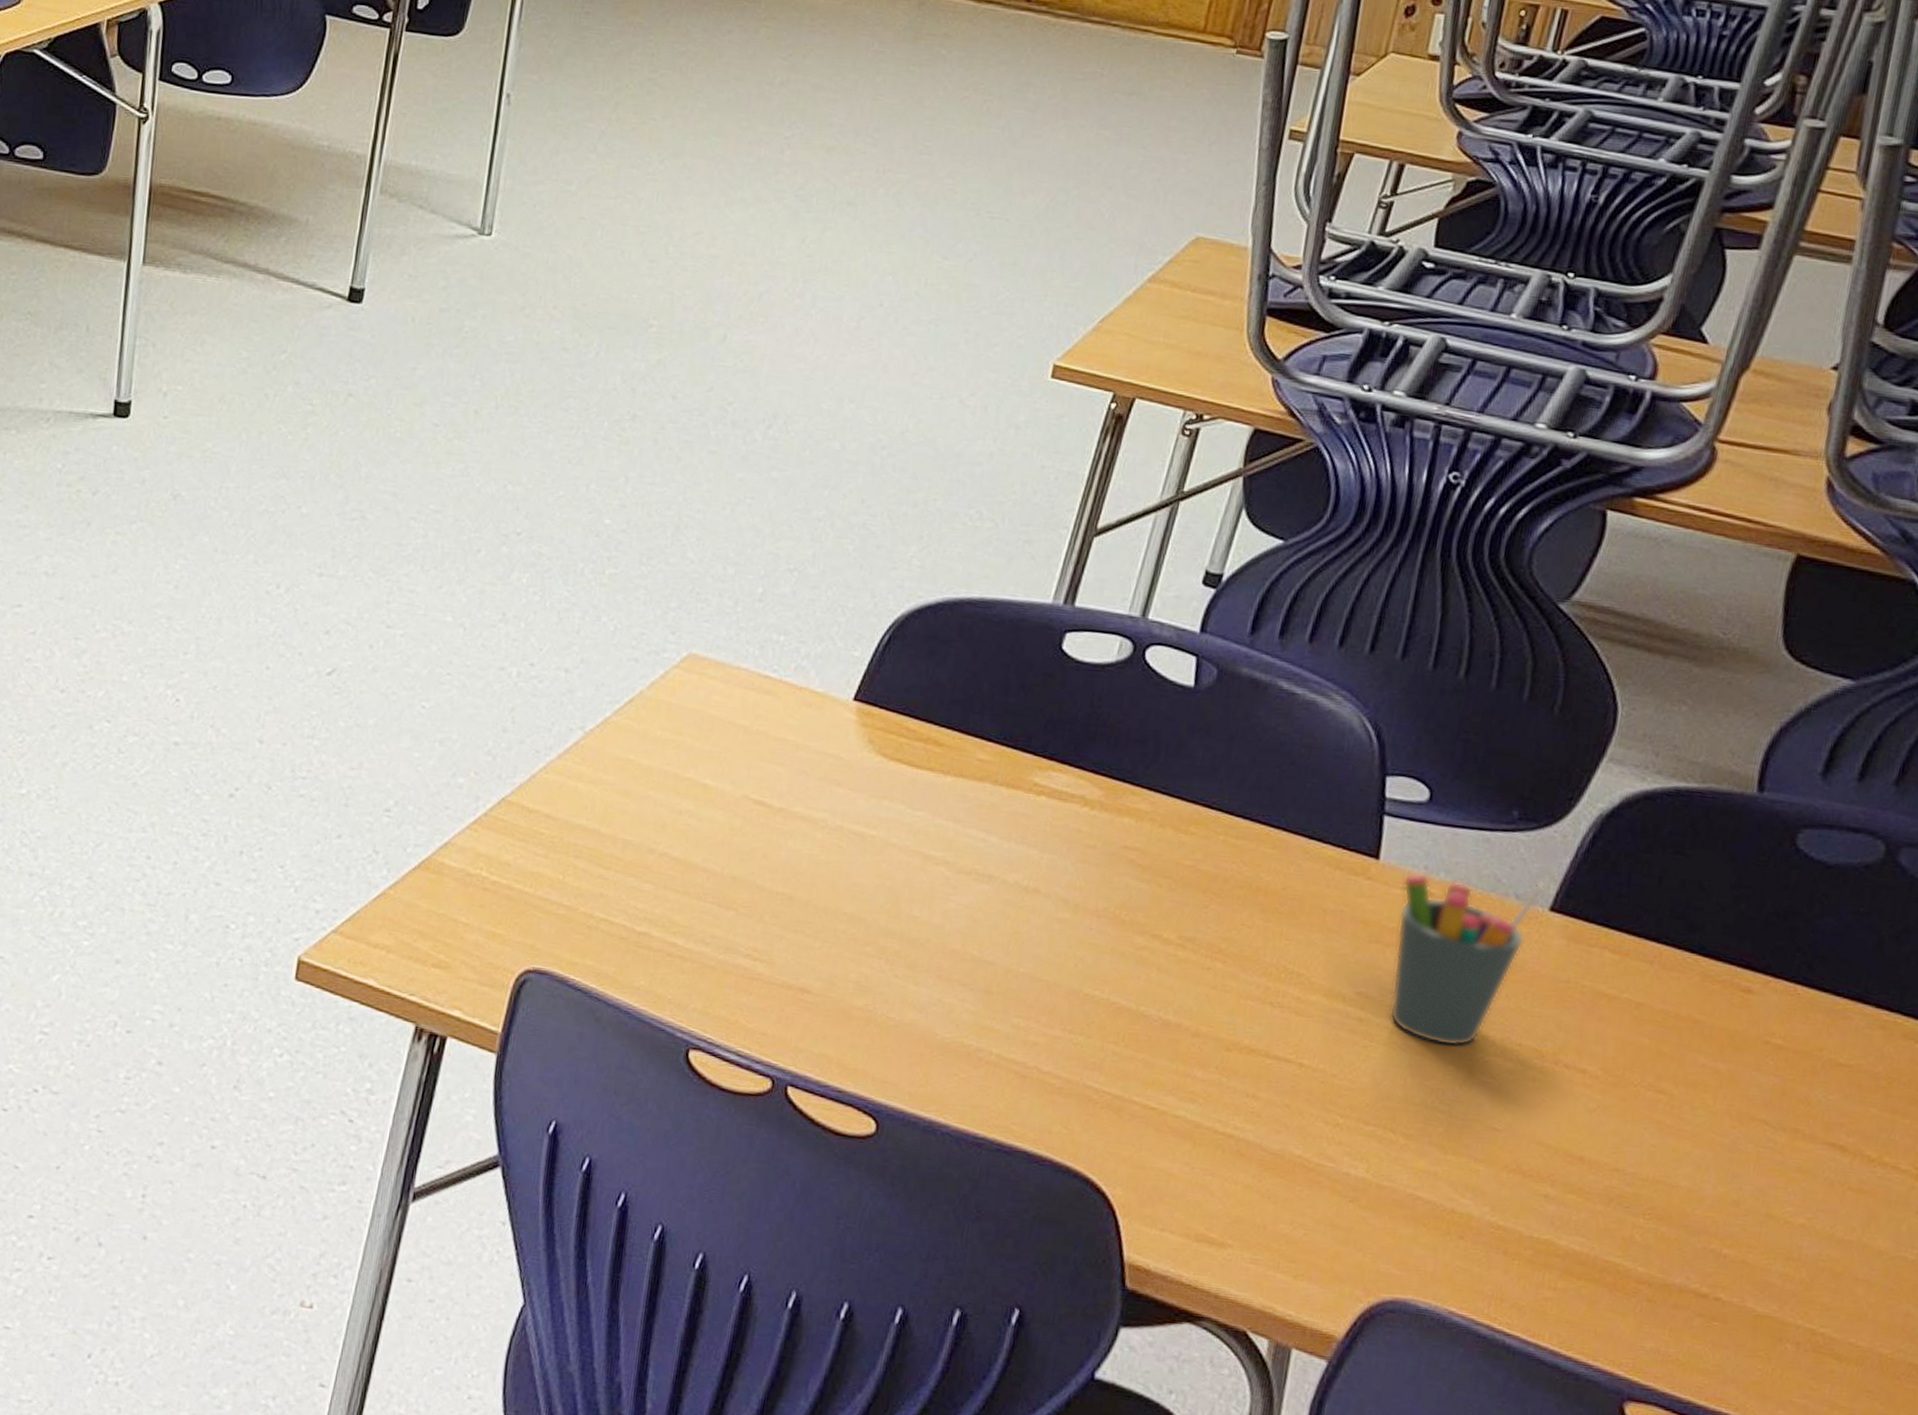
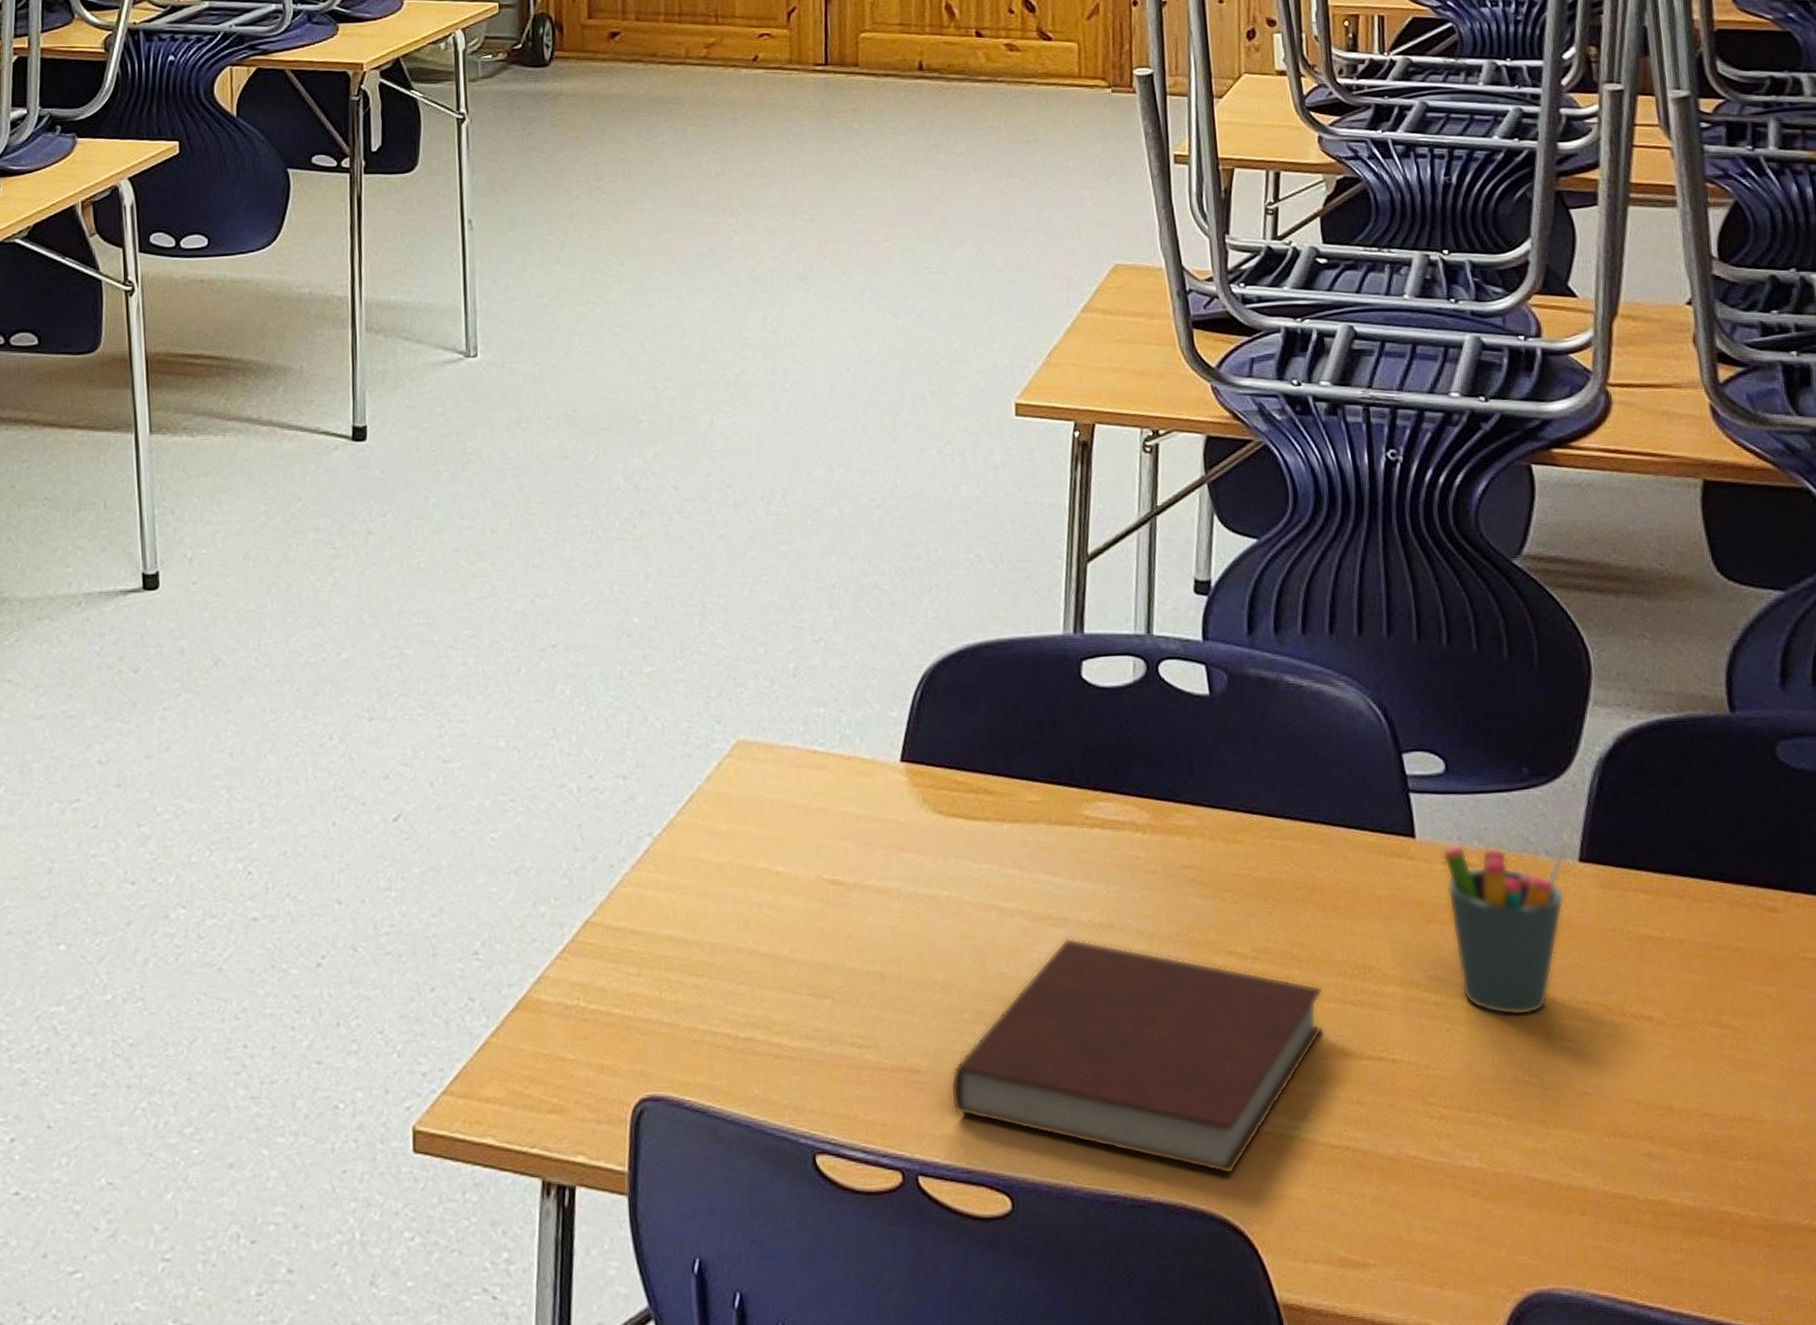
notebook: none [835,894,1244,1140] -> present [950,937,1324,1175]

